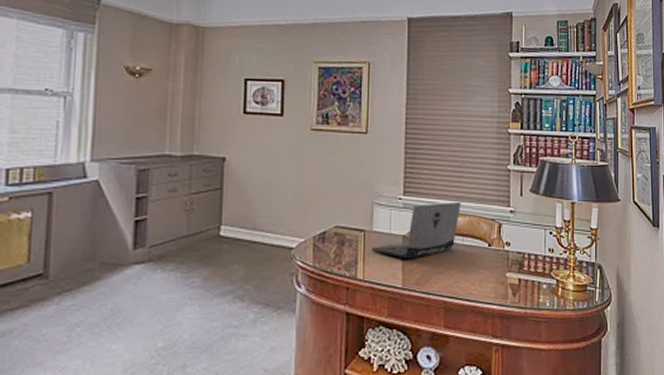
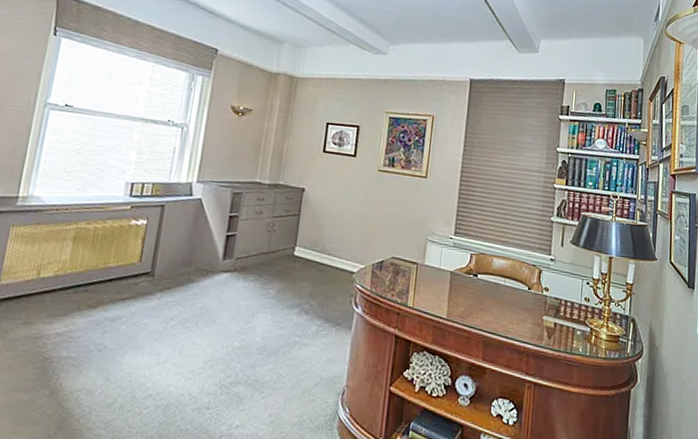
laptop computer: present [371,201,461,258] -> none [422,244,506,293]

